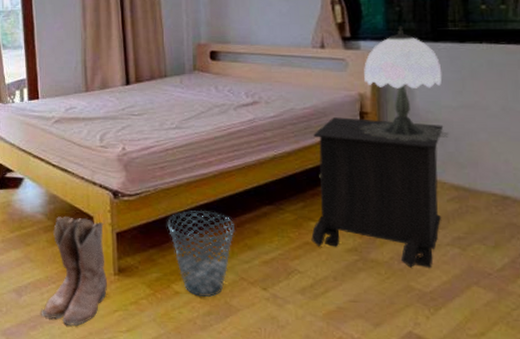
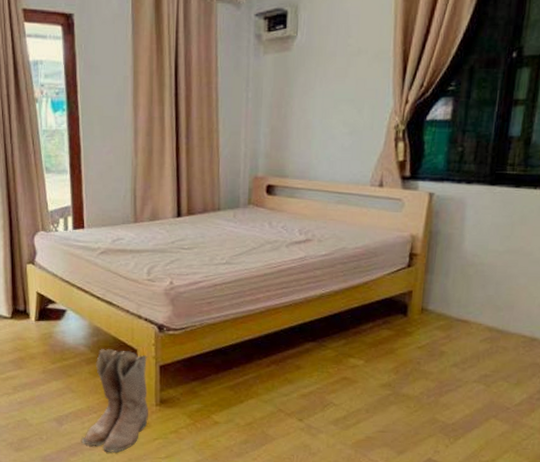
waste basket: present [167,210,236,298] -> none [211,345,278,428]
nightstand: present [311,117,444,268] -> none [349,258,488,402]
table lamp: present [335,25,449,141] -> none [384,167,494,284]

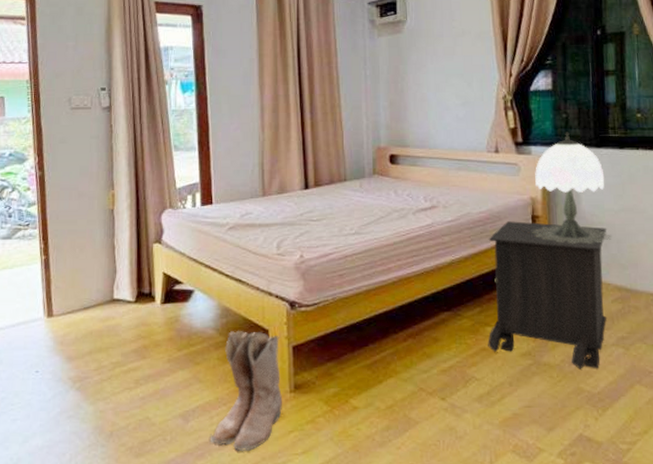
nightstand: none [349,258,488,402] -> present [488,221,607,369]
table lamp: none [384,167,494,284] -> present [509,132,612,244]

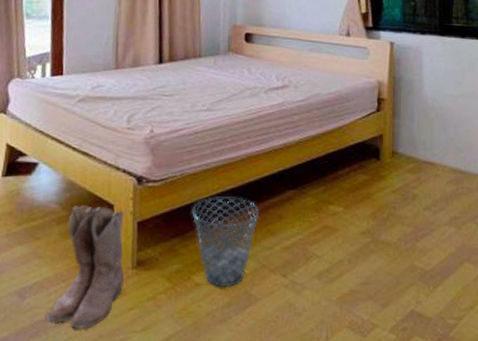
waste basket: none [345,318,415,412] -> present [192,195,260,288]
nightstand: present [488,221,607,369] -> none [330,103,446,248]
table lamp: present [509,132,612,244] -> none [356,19,450,127]

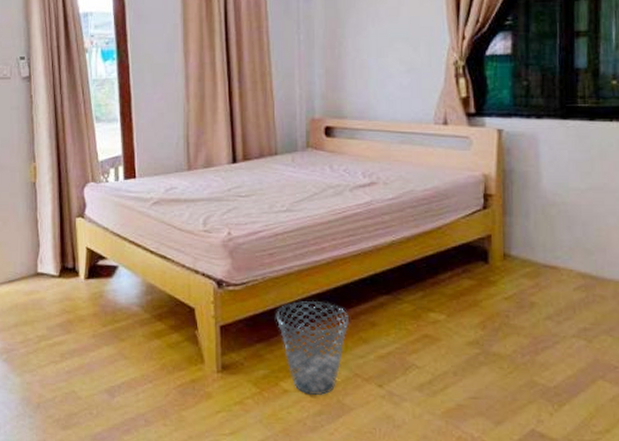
boots: present [46,204,126,330] -> none [136,307,210,430]

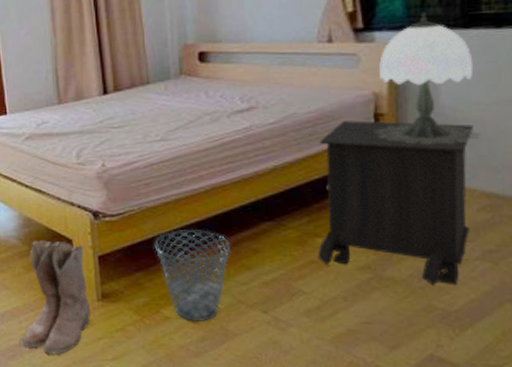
boots: none [136,307,210,430] -> present [20,239,91,355]
nightstand: none [430,200,571,361] -> present [318,120,475,285]
table lamp: none [457,101,576,226] -> present [345,11,480,145]

